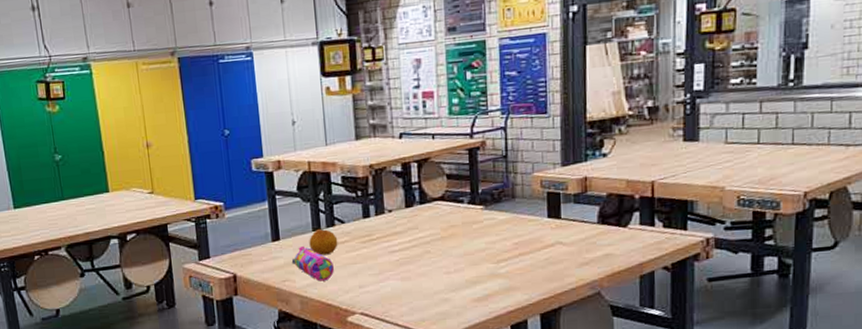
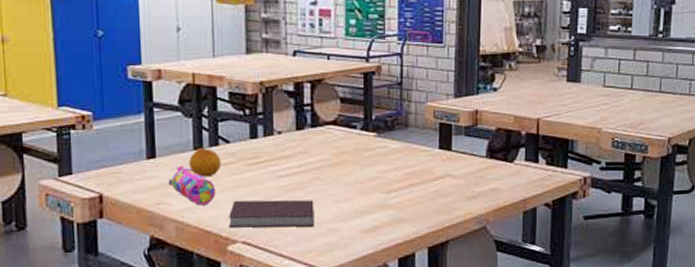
notebook: none [347,272,427,301] -> present [229,199,315,228]

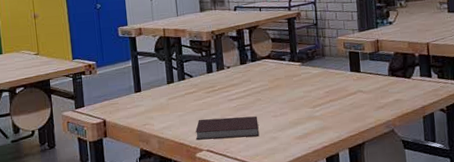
pencil case: present [168,165,215,206] -> none [150,95,185,125]
fruit: present [189,147,221,177] -> none [164,82,188,104]

